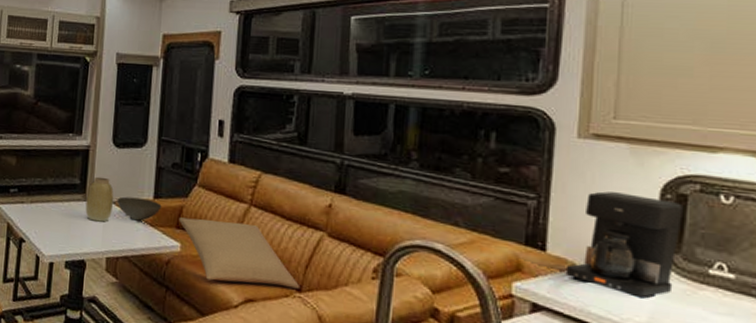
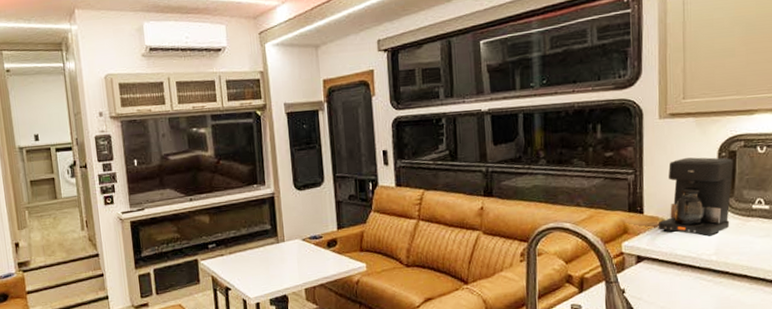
vase: present [85,176,114,222] -> none [278,219,304,259]
bowl: present [117,196,162,221] -> none [306,231,345,252]
pillow: present [179,217,301,289] -> none [361,236,467,290]

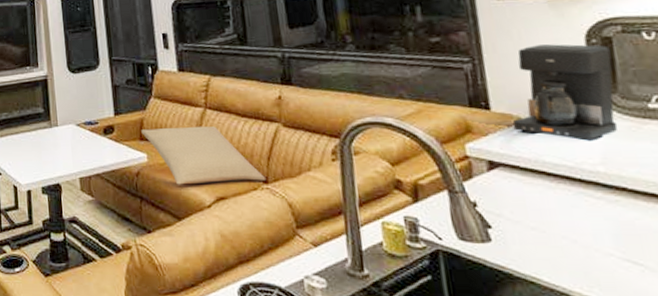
pillow: none [361,236,467,290] -> present [141,126,267,185]

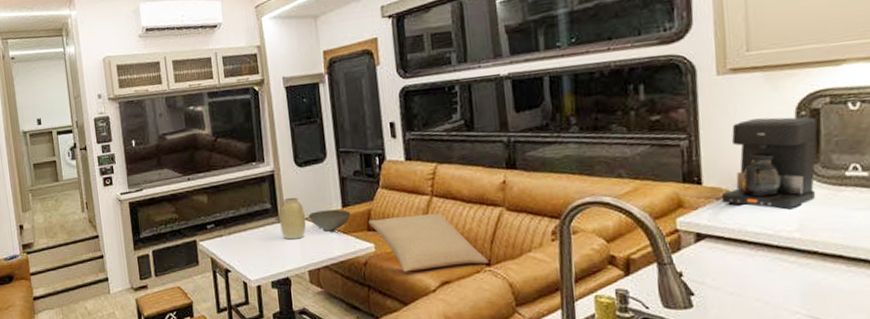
vase: none [51,102,78,145] -> present [279,197,306,240]
bowl: none [80,117,123,139] -> present [308,209,351,232]

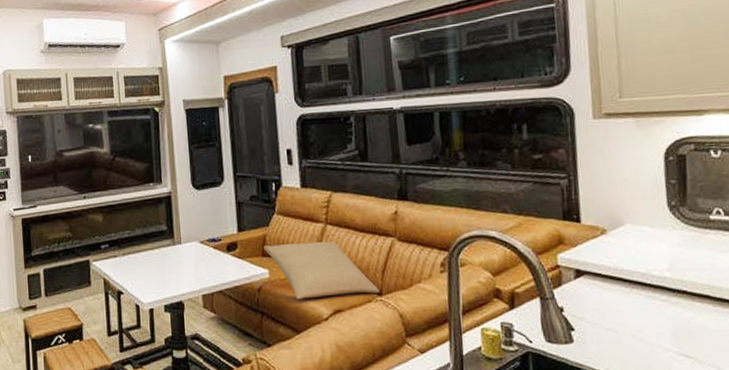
vase: present [279,197,306,240] -> none [175,219,201,263]
bowl: present [308,209,351,232] -> none [204,233,246,256]
coffee maker: present [721,117,818,209] -> none [598,161,684,249]

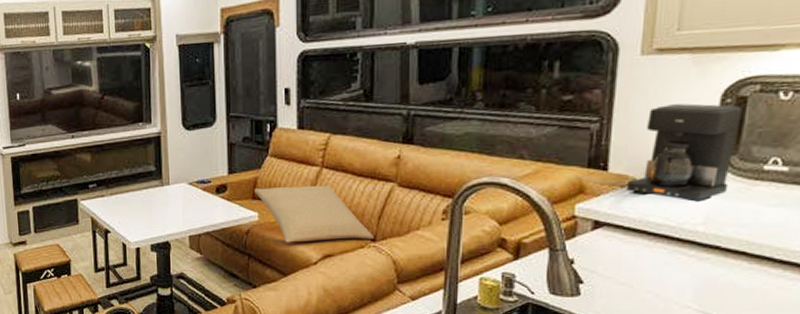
coffee maker: none [598,161,684,249] -> present [626,103,743,201]

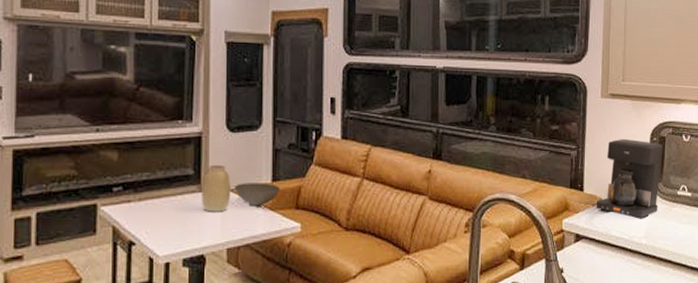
vase: none [163,160,189,204] -> present [201,164,230,212]
bowl: none [193,175,237,198] -> present [234,183,280,206]
pillow: present [254,185,375,243] -> none [298,196,409,256]

